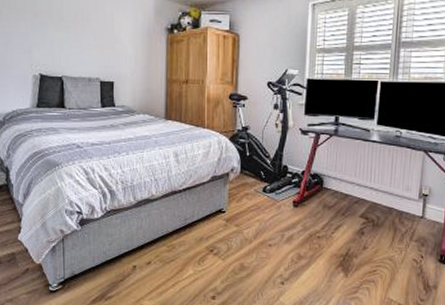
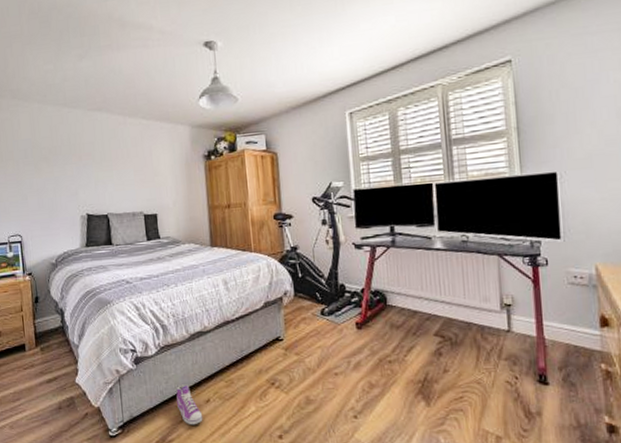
sneaker: none [118,247,143,284] -> present [176,384,203,425]

